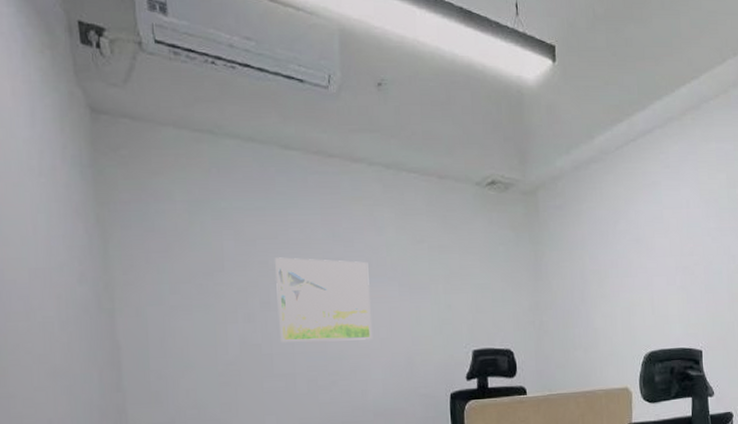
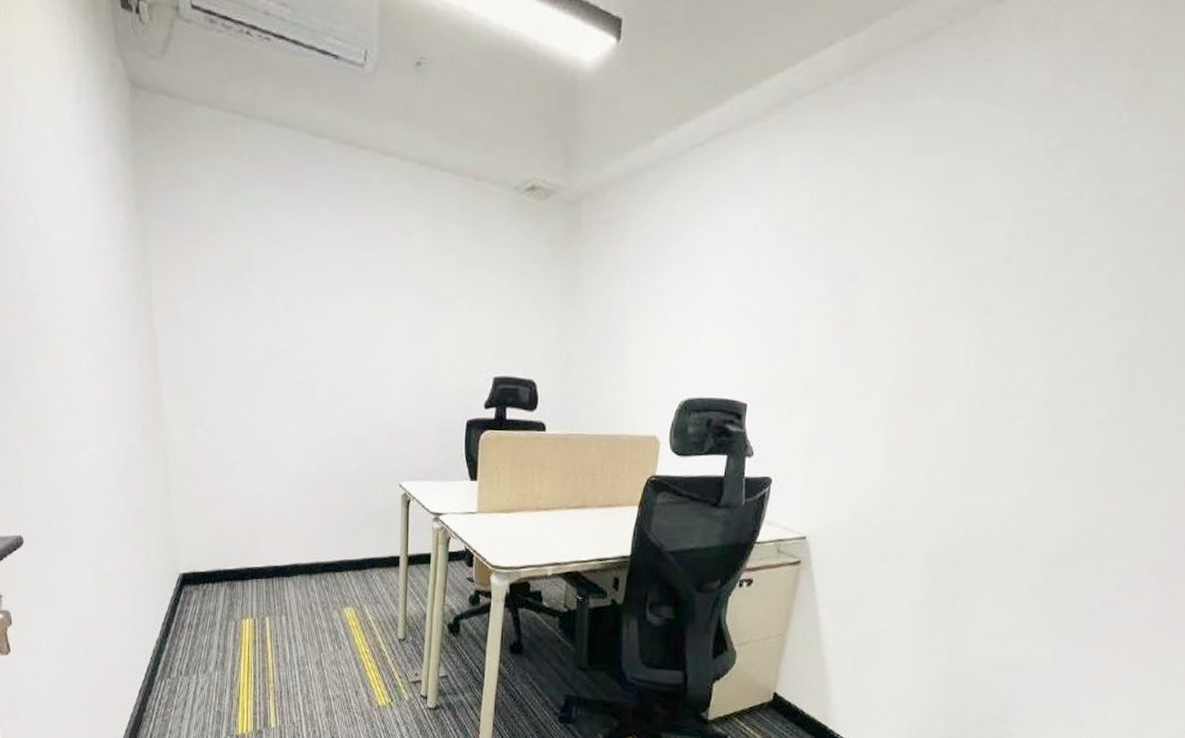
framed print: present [275,257,372,342] -> none [302,258,394,355]

